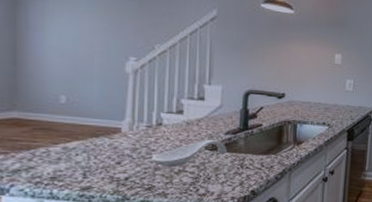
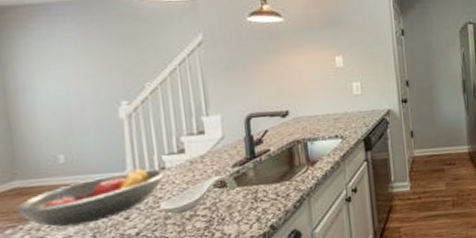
fruit bowl: none [9,119,162,162] -> present [15,166,166,228]

